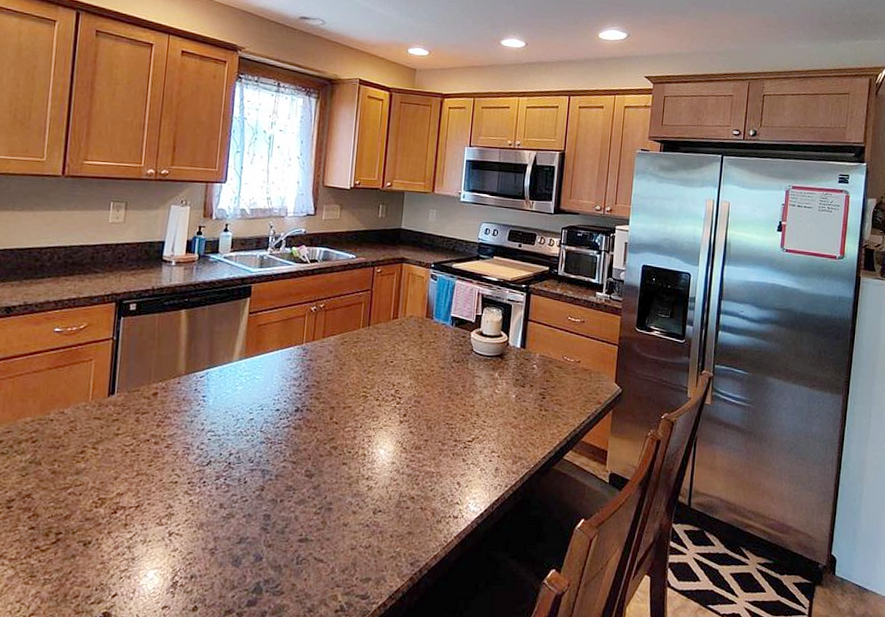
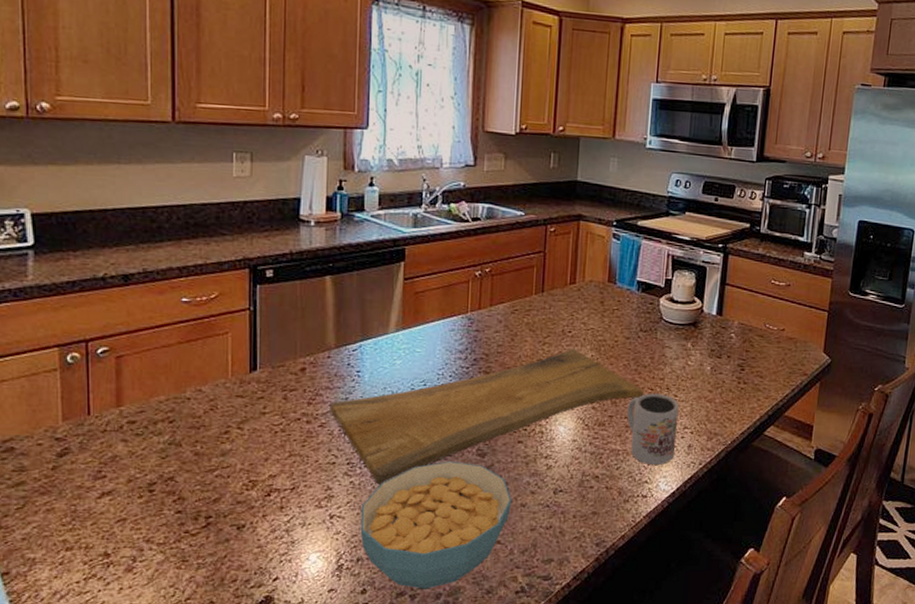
cutting board: none [176,376,456,505] -> present [330,347,644,486]
cereal bowl: none [195,481,336,607] -> present [360,460,513,589]
mug: none [441,419,488,487] -> present [627,393,679,465]

